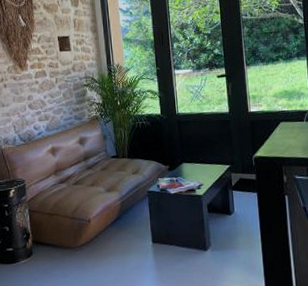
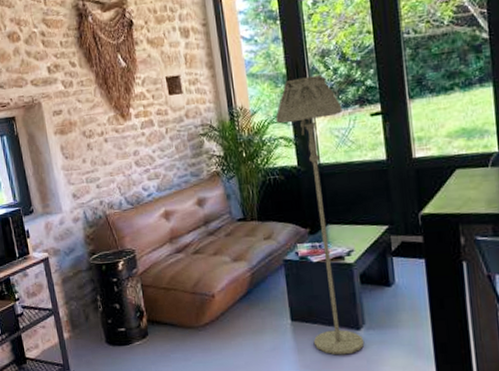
floor lamp: none [144,43,210,272] -> present [275,75,365,355]

